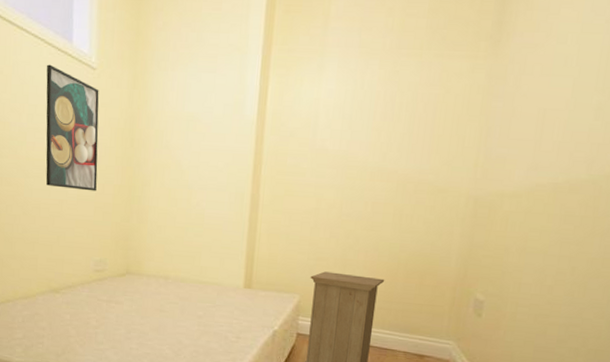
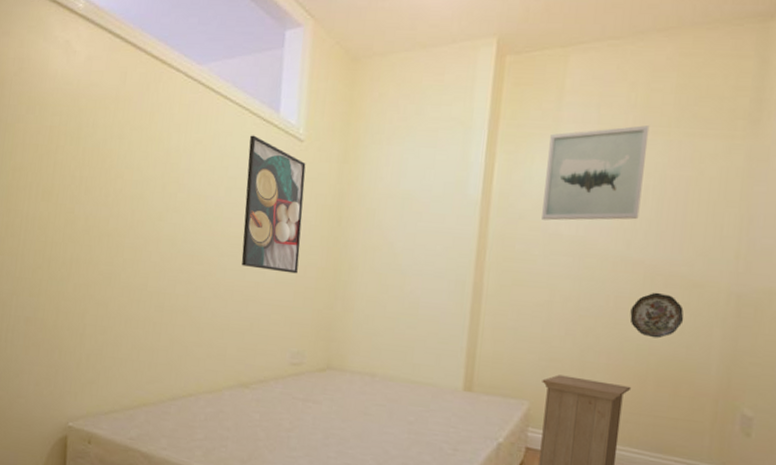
wall art: none [310,48,404,137] -> present [542,125,650,221]
decorative plate: none [384,197,430,238] -> present [630,292,684,339]

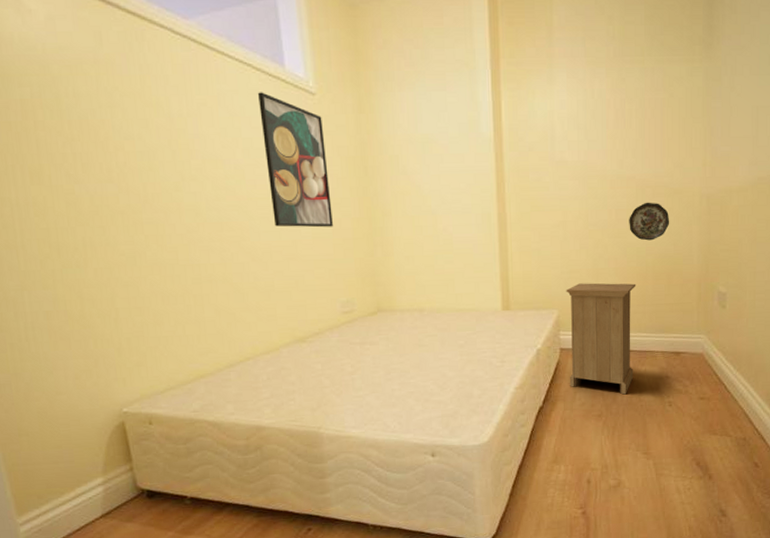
wall art: present [542,125,650,221] -> none [546,56,628,150]

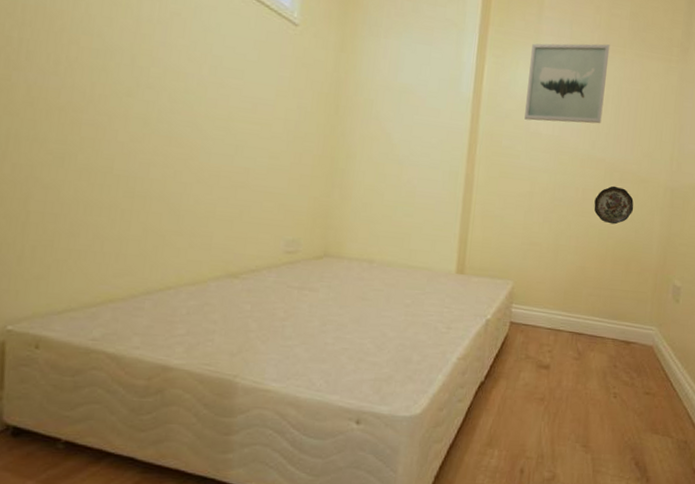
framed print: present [257,92,333,228] -> none [229,13,301,161]
wall art: none [546,56,628,150] -> present [524,43,610,124]
nightstand: present [566,283,636,395] -> none [514,257,595,380]

